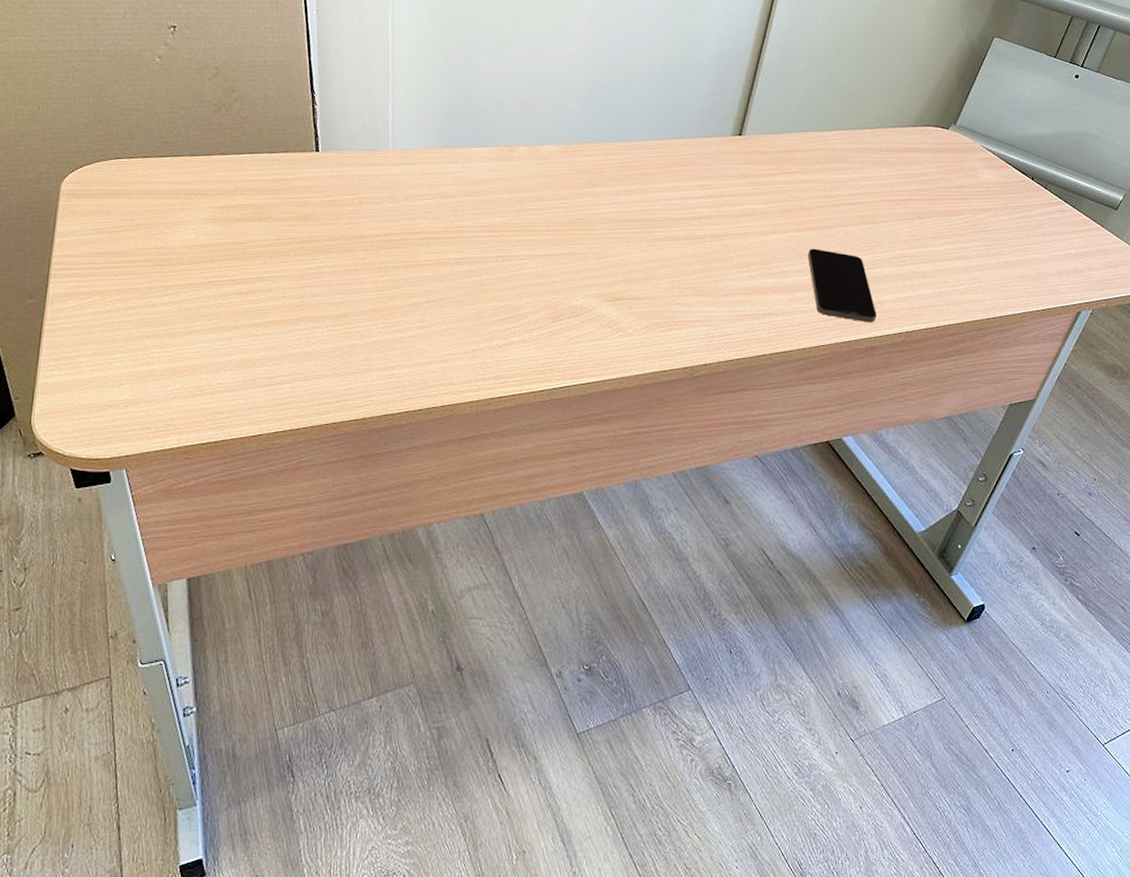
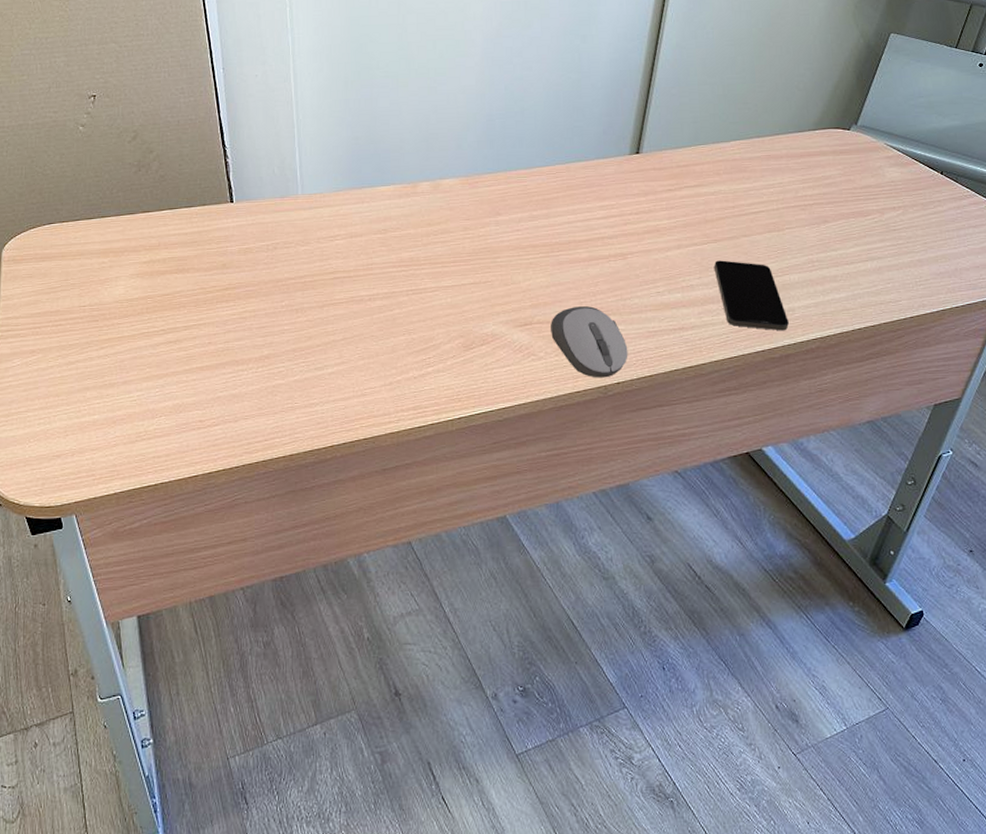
computer mouse: none [641,285,717,359] -> present [551,306,628,378]

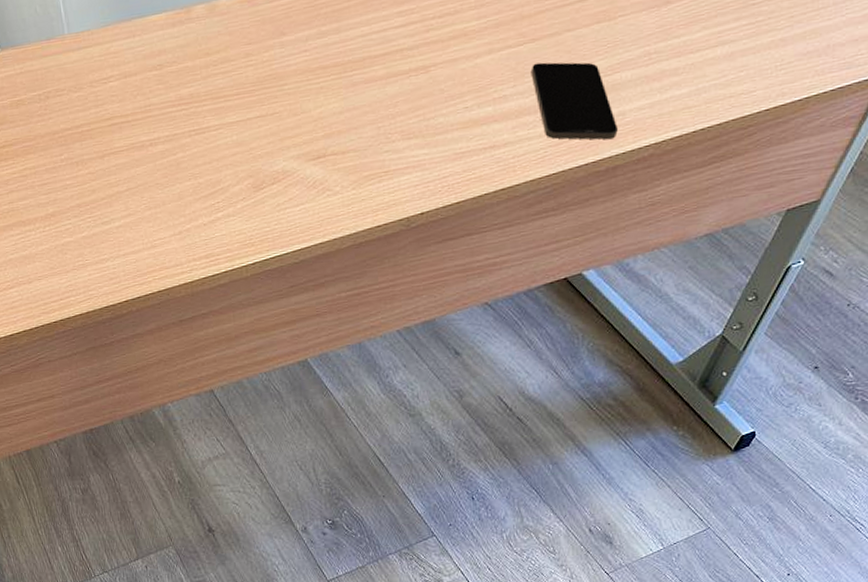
computer mouse: present [551,306,628,378] -> none [346,130,433,210]

